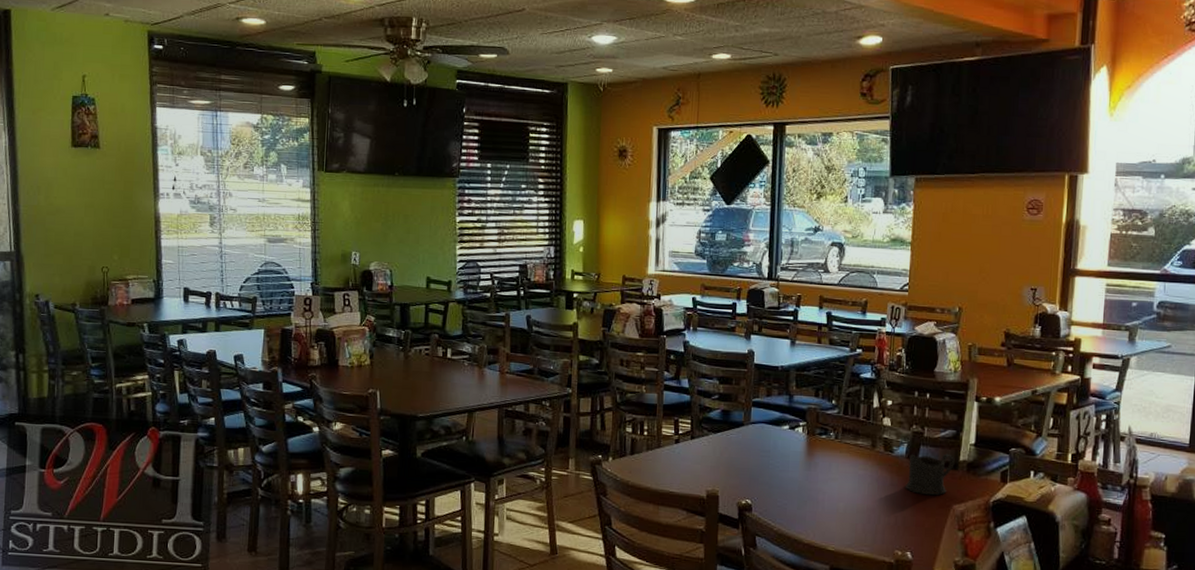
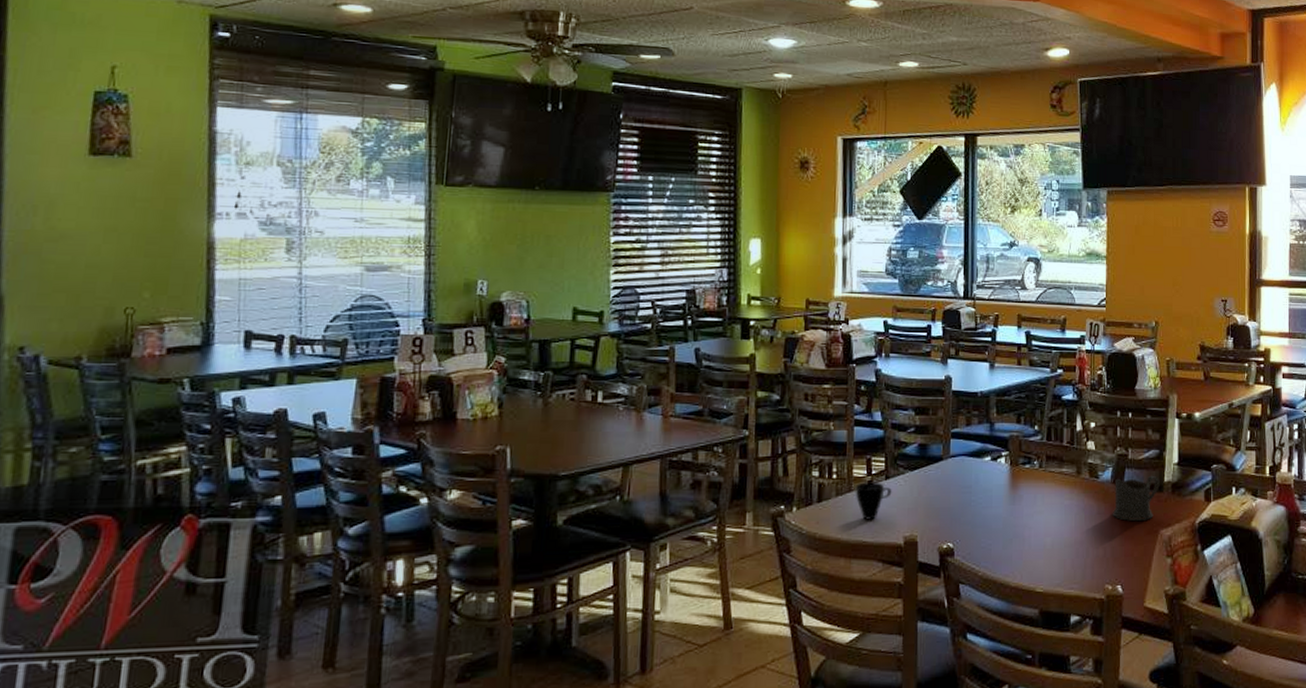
cup: none [663,440,697,475] -> present [855,482,892,521]

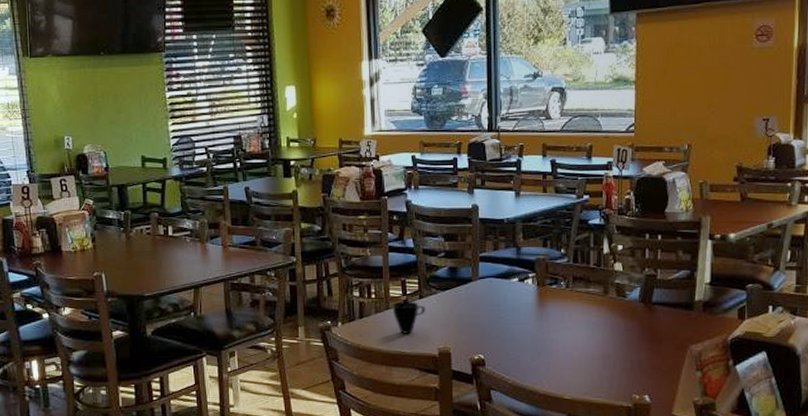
cup: present [1112,475,1160,521] -> none [640,294,690,337]

